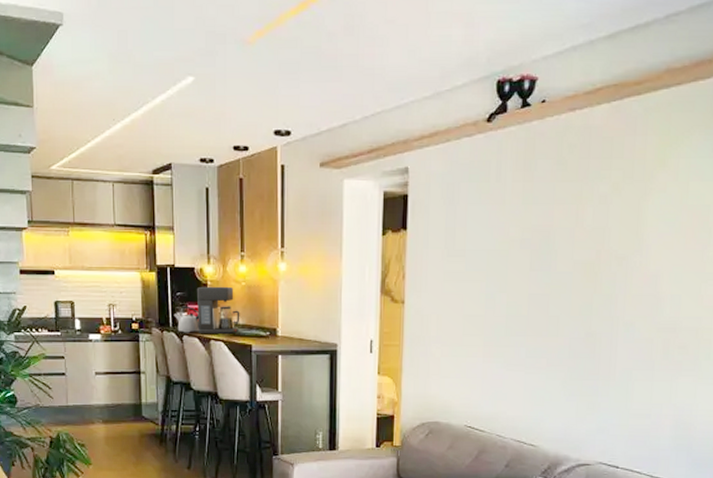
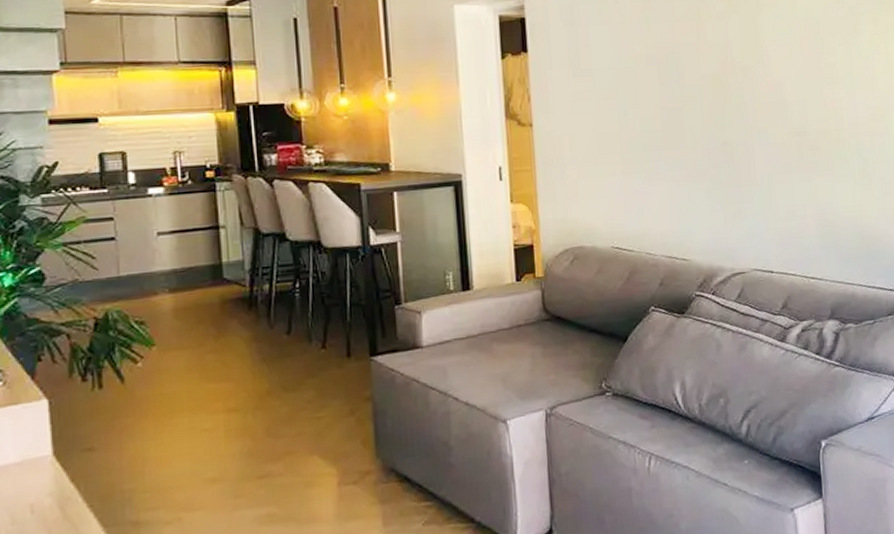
kettle: present [174,306,200,333] -> none [260,146,295,177]
coffee maker: present [196,286,240,335] -> none [287,121,344,177]

